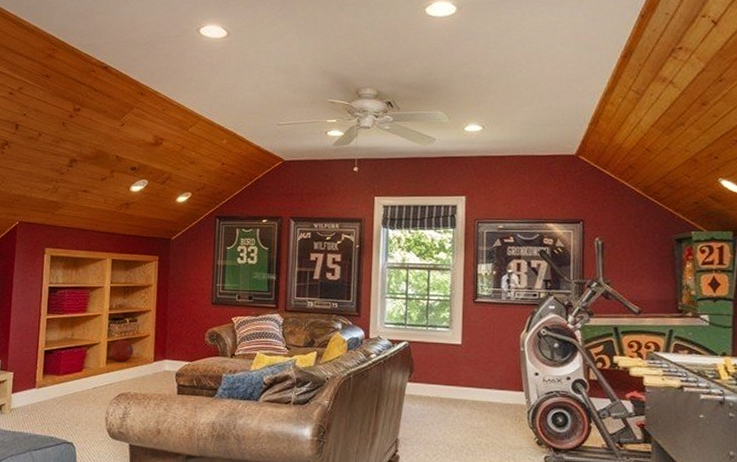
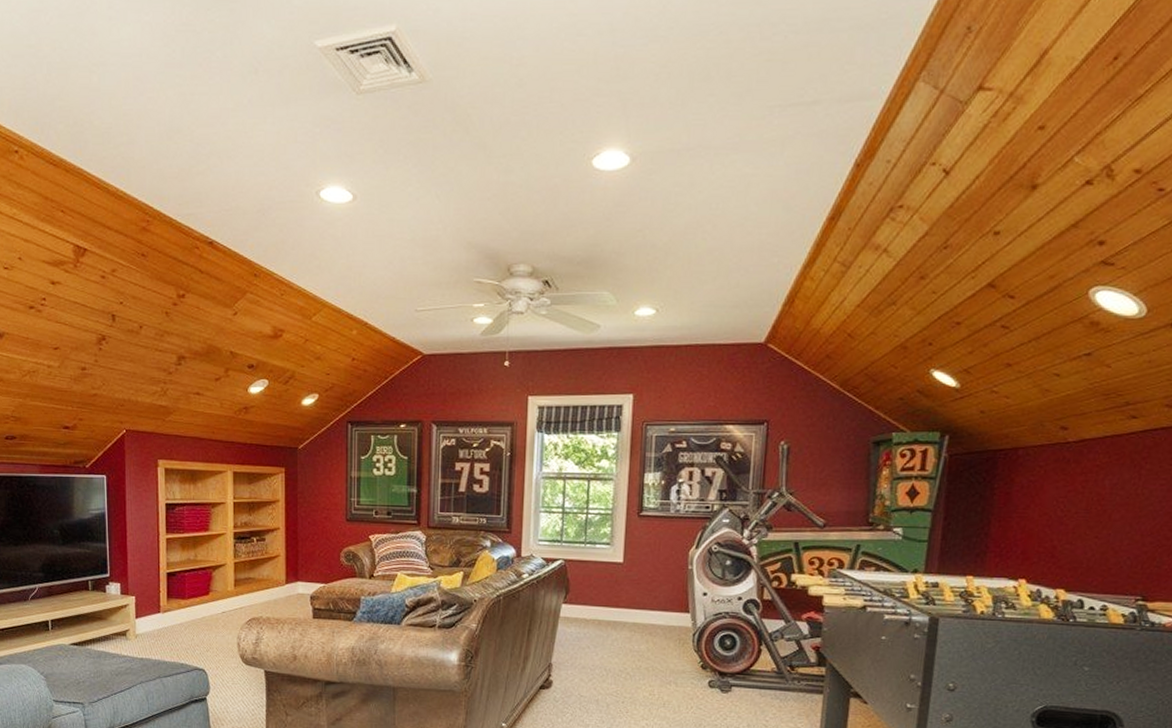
basketball: present [110,340,134,363] -> none [238,561,263,585]

